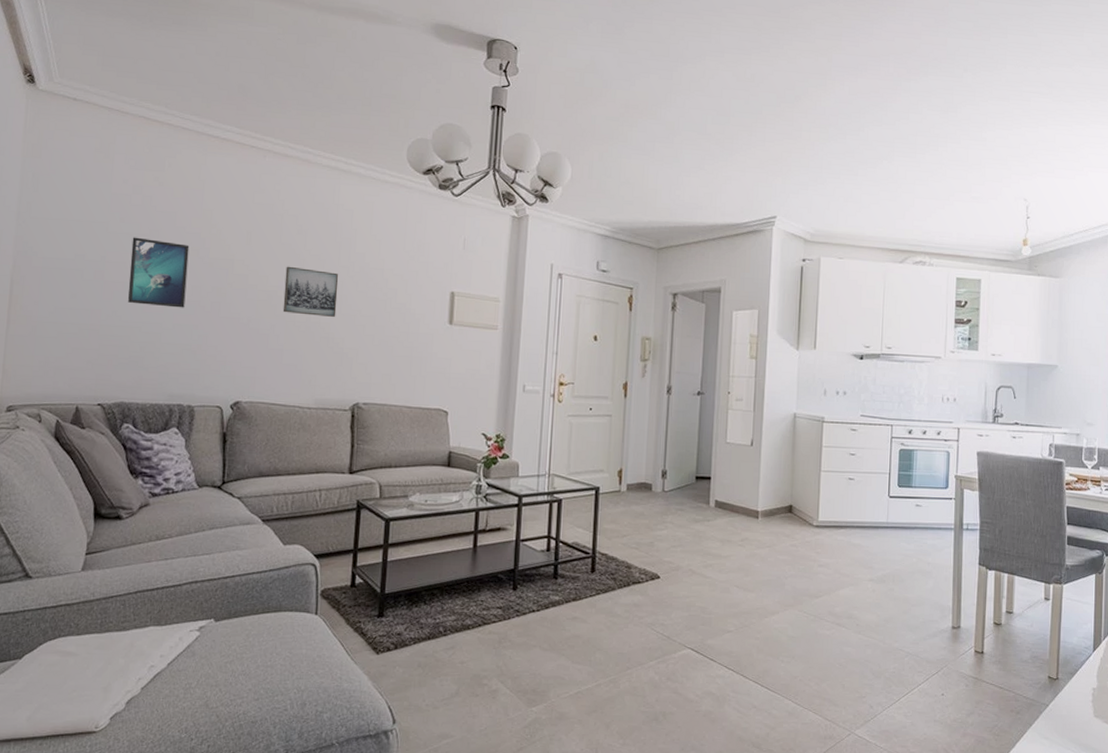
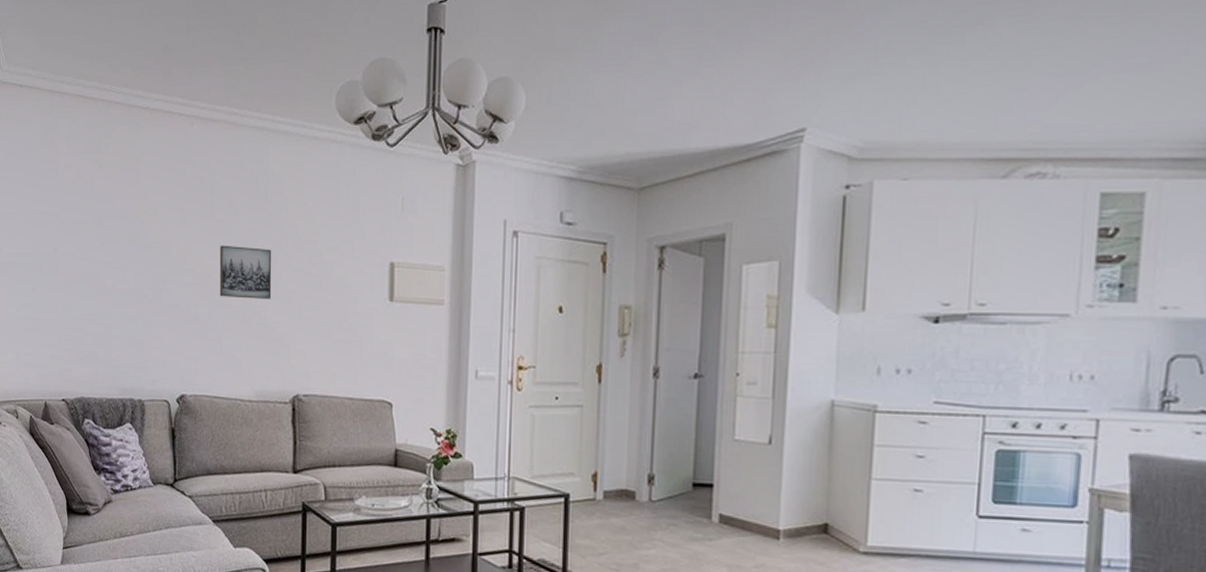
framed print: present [128,237,190,308] -> none [79,225,130,297]

